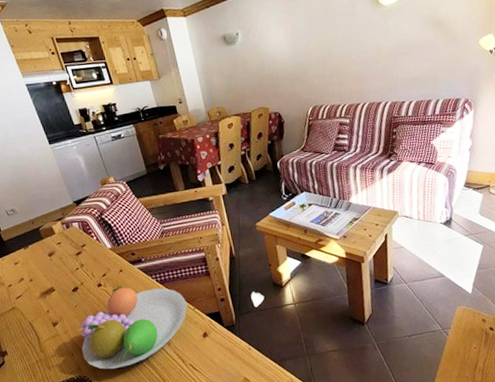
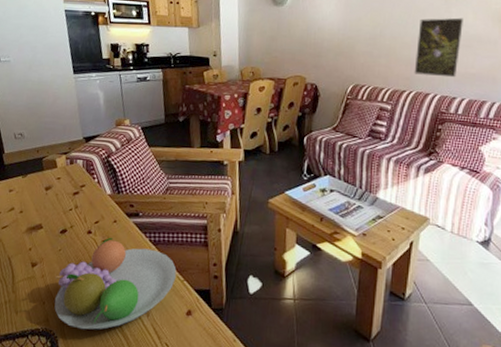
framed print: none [362,27,402,87] -> present [414,17,463,78]

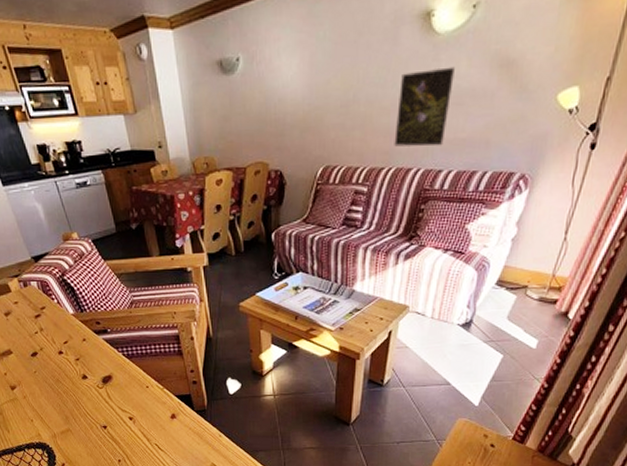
fruit bowl: present [54,237,177,330] -> none [37,355,155,440]

